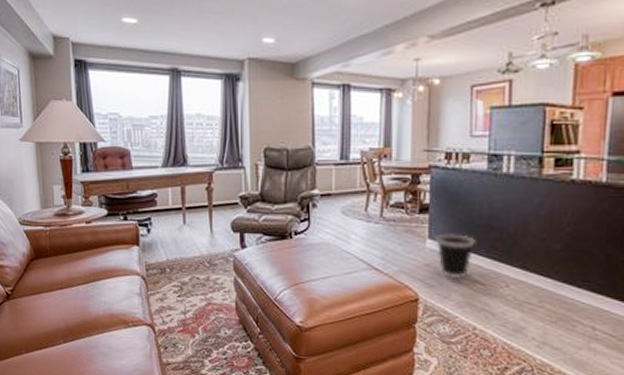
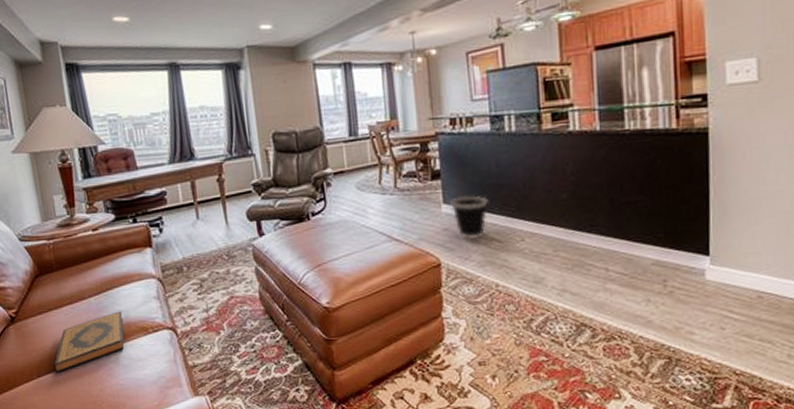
hardback book: none [41,302,107,351] -> present [53,311,125,373]

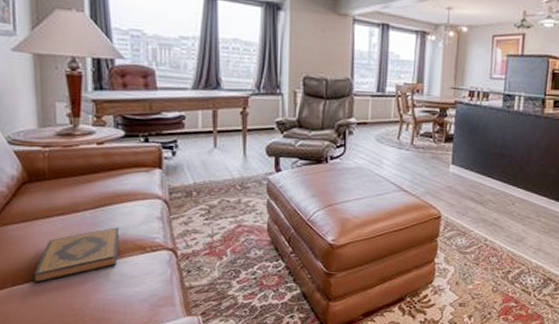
wastebasket: present [450,196,488,241] -> none [458,160,490,199]

